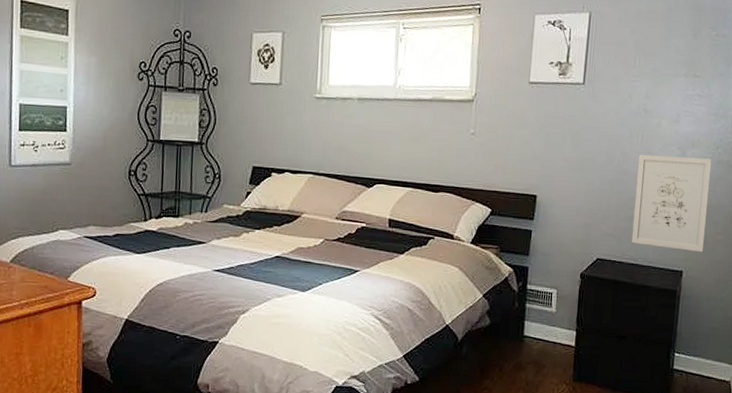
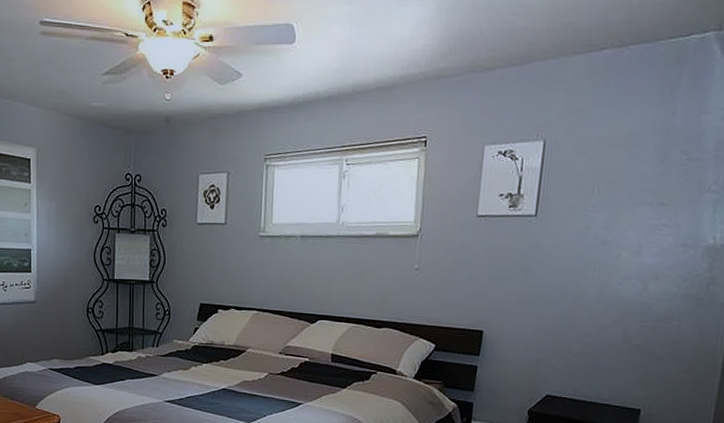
wall art: present [631,154,712,253] -> none [584,288,678,391]

